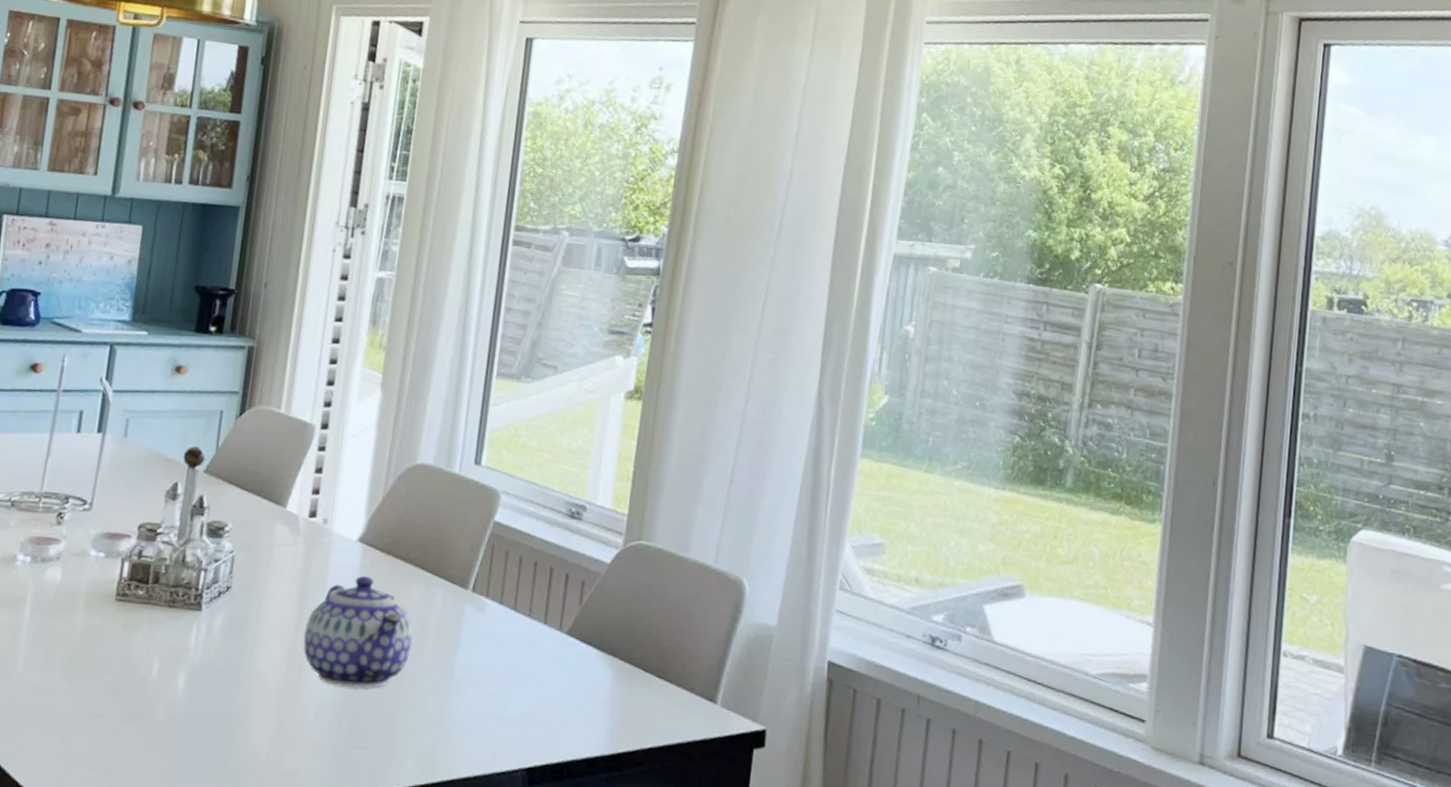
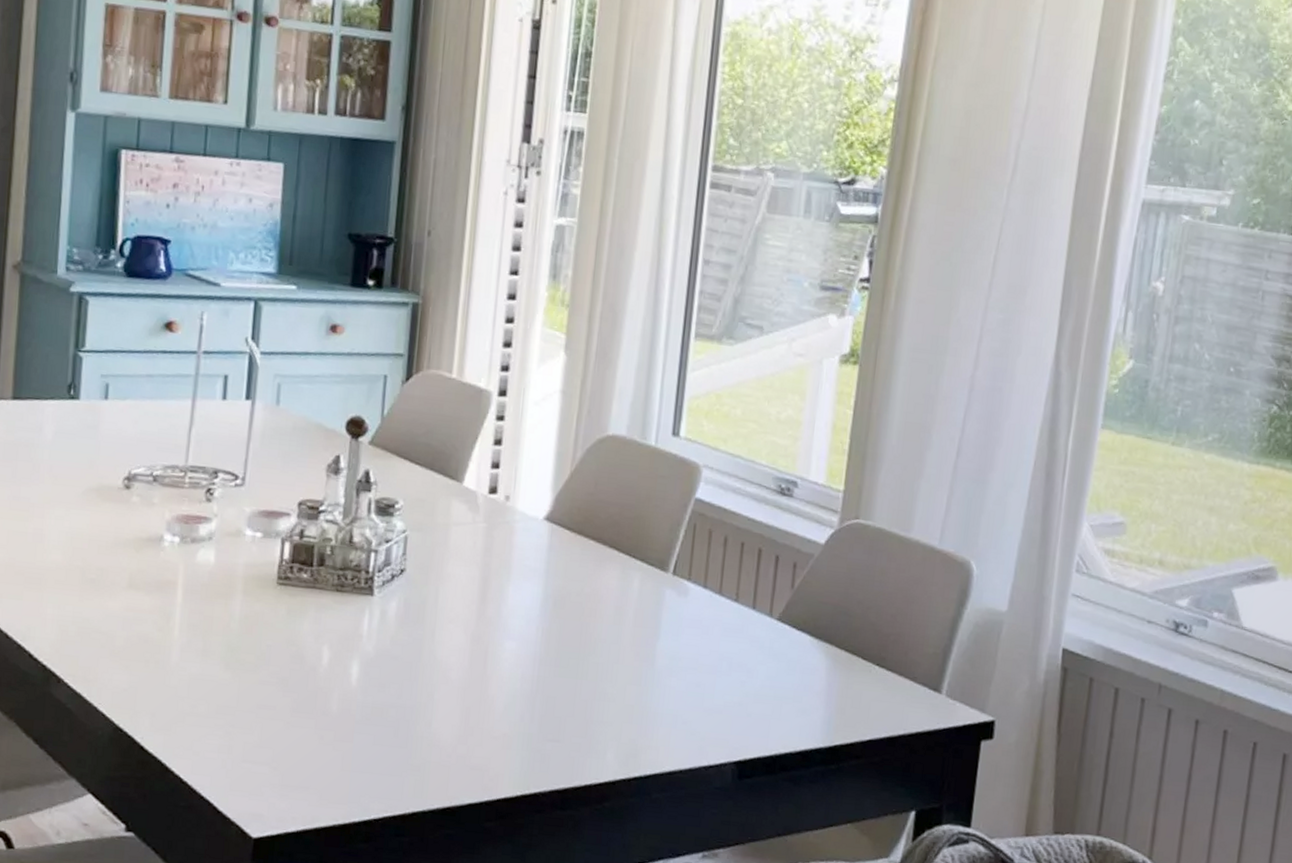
teapot: present [303,575,413,689] -> none [487,557,608,679]

